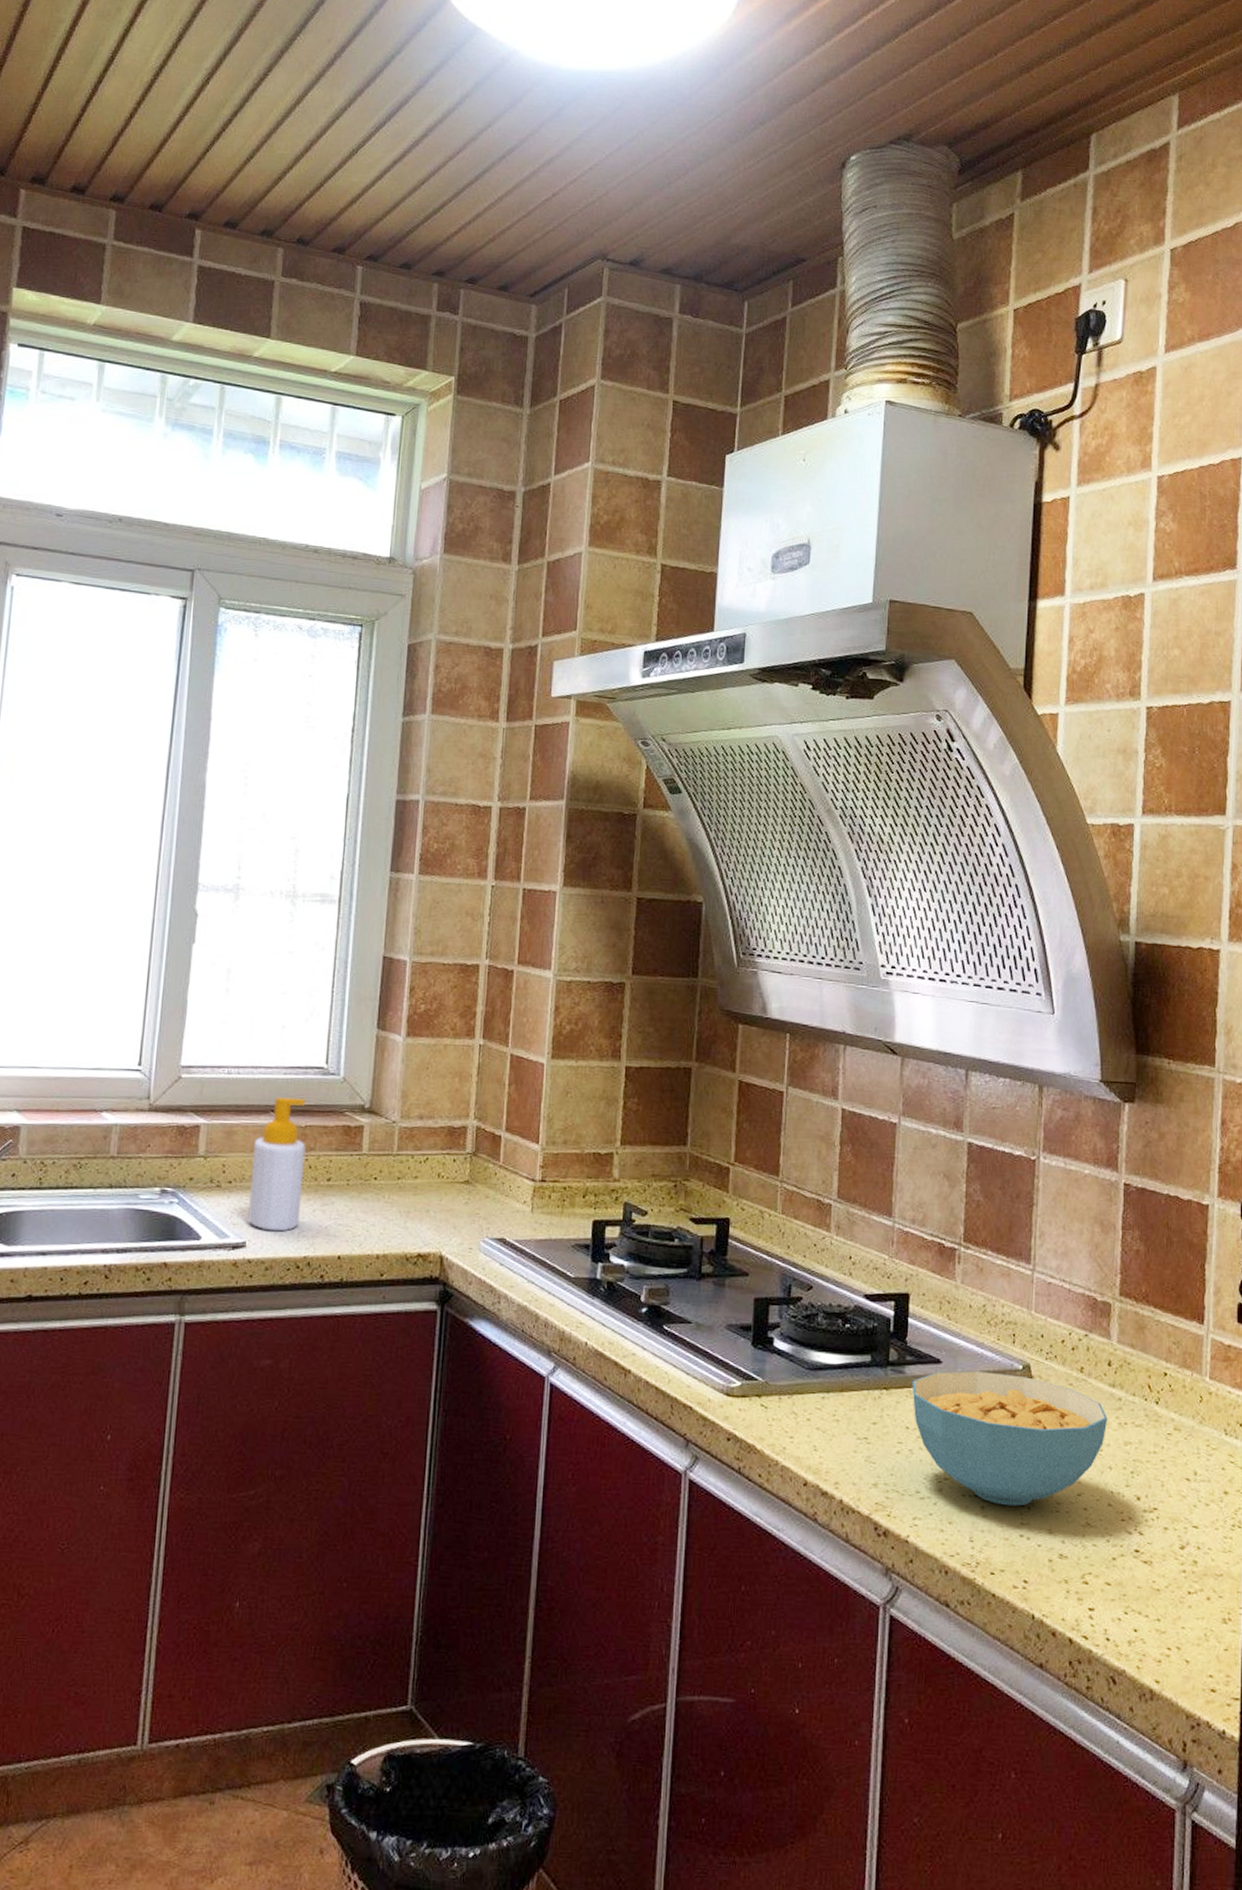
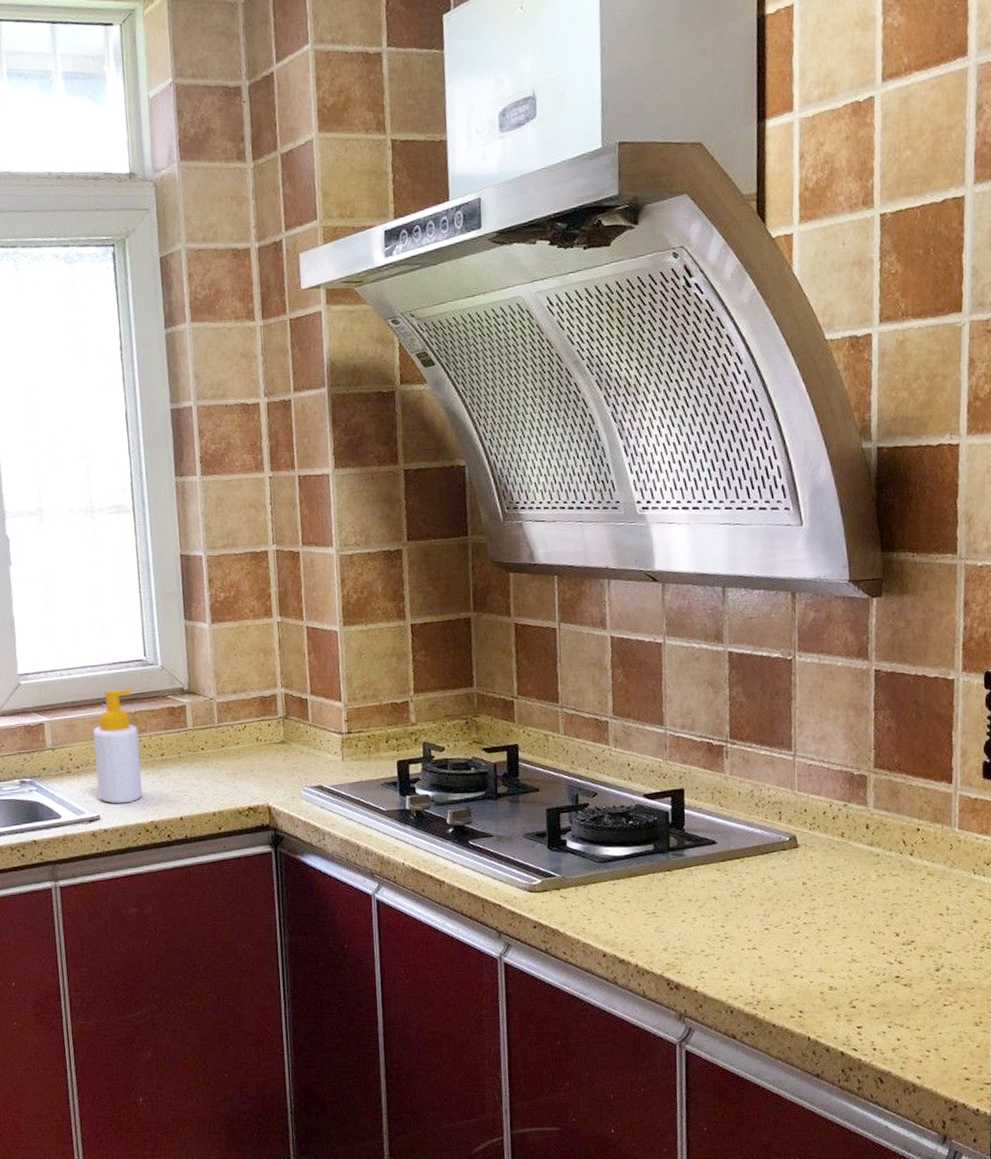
cereal bowl: present [912,1370,1108,1506] -> none [691,846,868,954]

